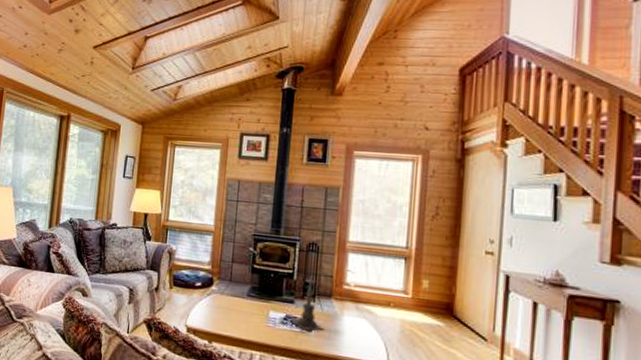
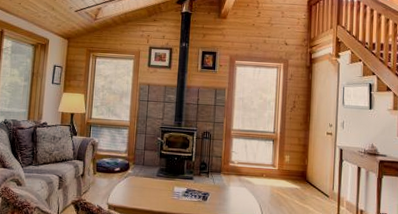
candle holder: present [289,276,324,331] -> none [189,158,216,200]

